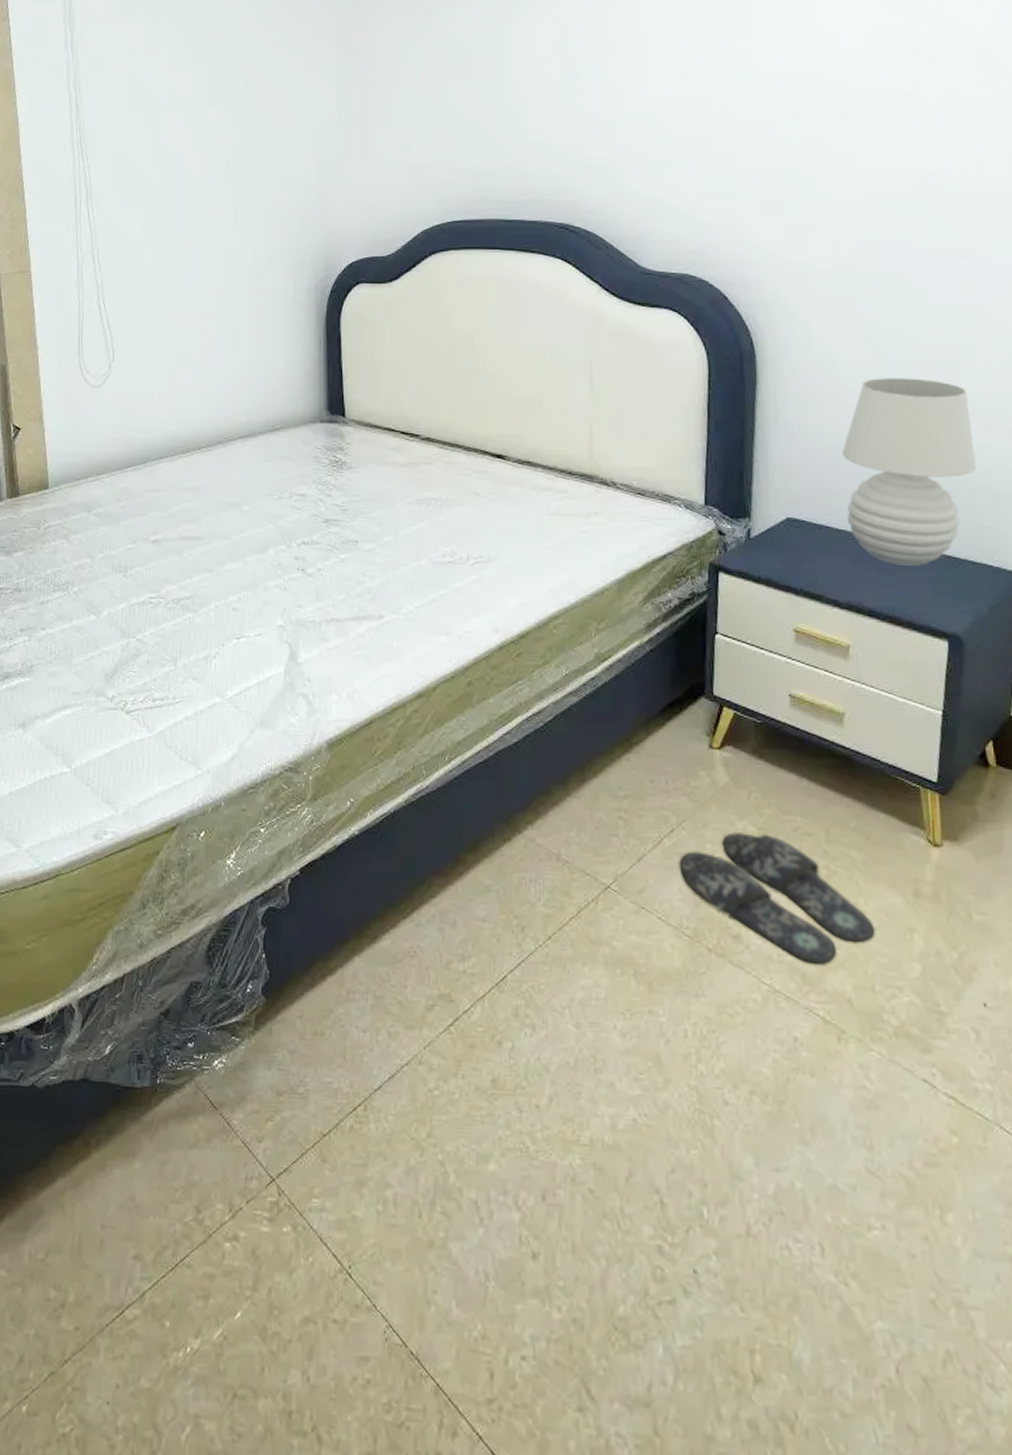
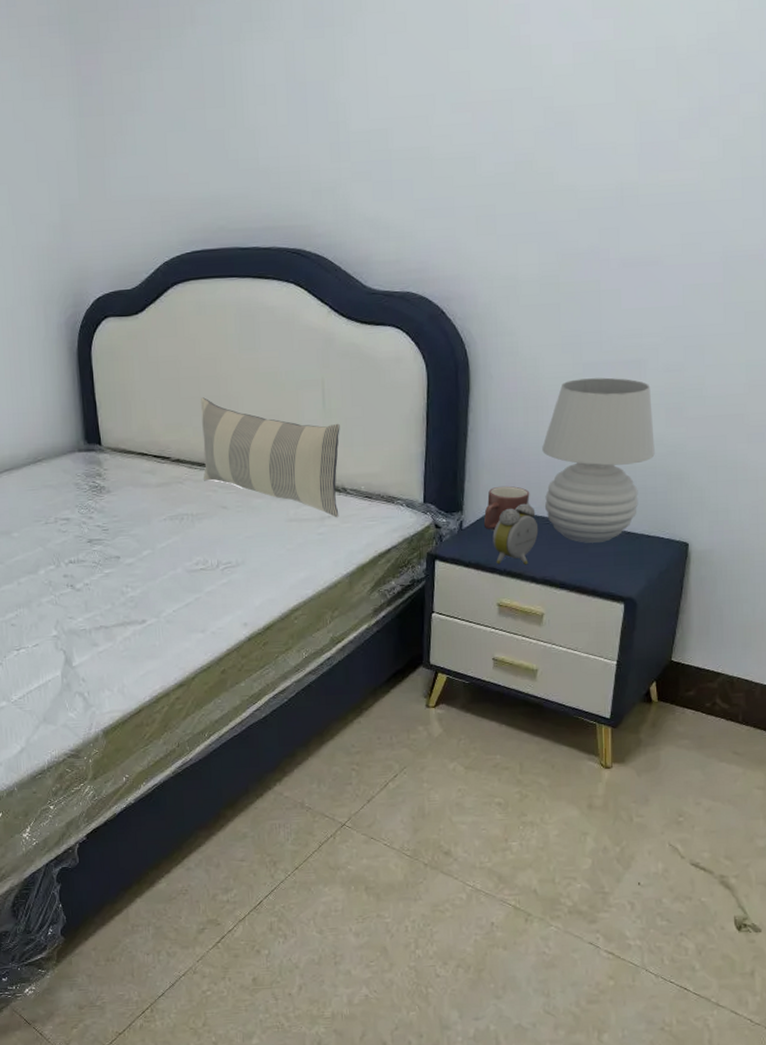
pillow: none [456,373,610,515] -> present [201,397,340,518]
slippers: present [679,832,875,964] -> none [401,771,557,867]
mug: none [775,492,830,545] -> present [483,485,530,532]
alarm clock: none [786,513,841,586] -> present [492,503,539,565]

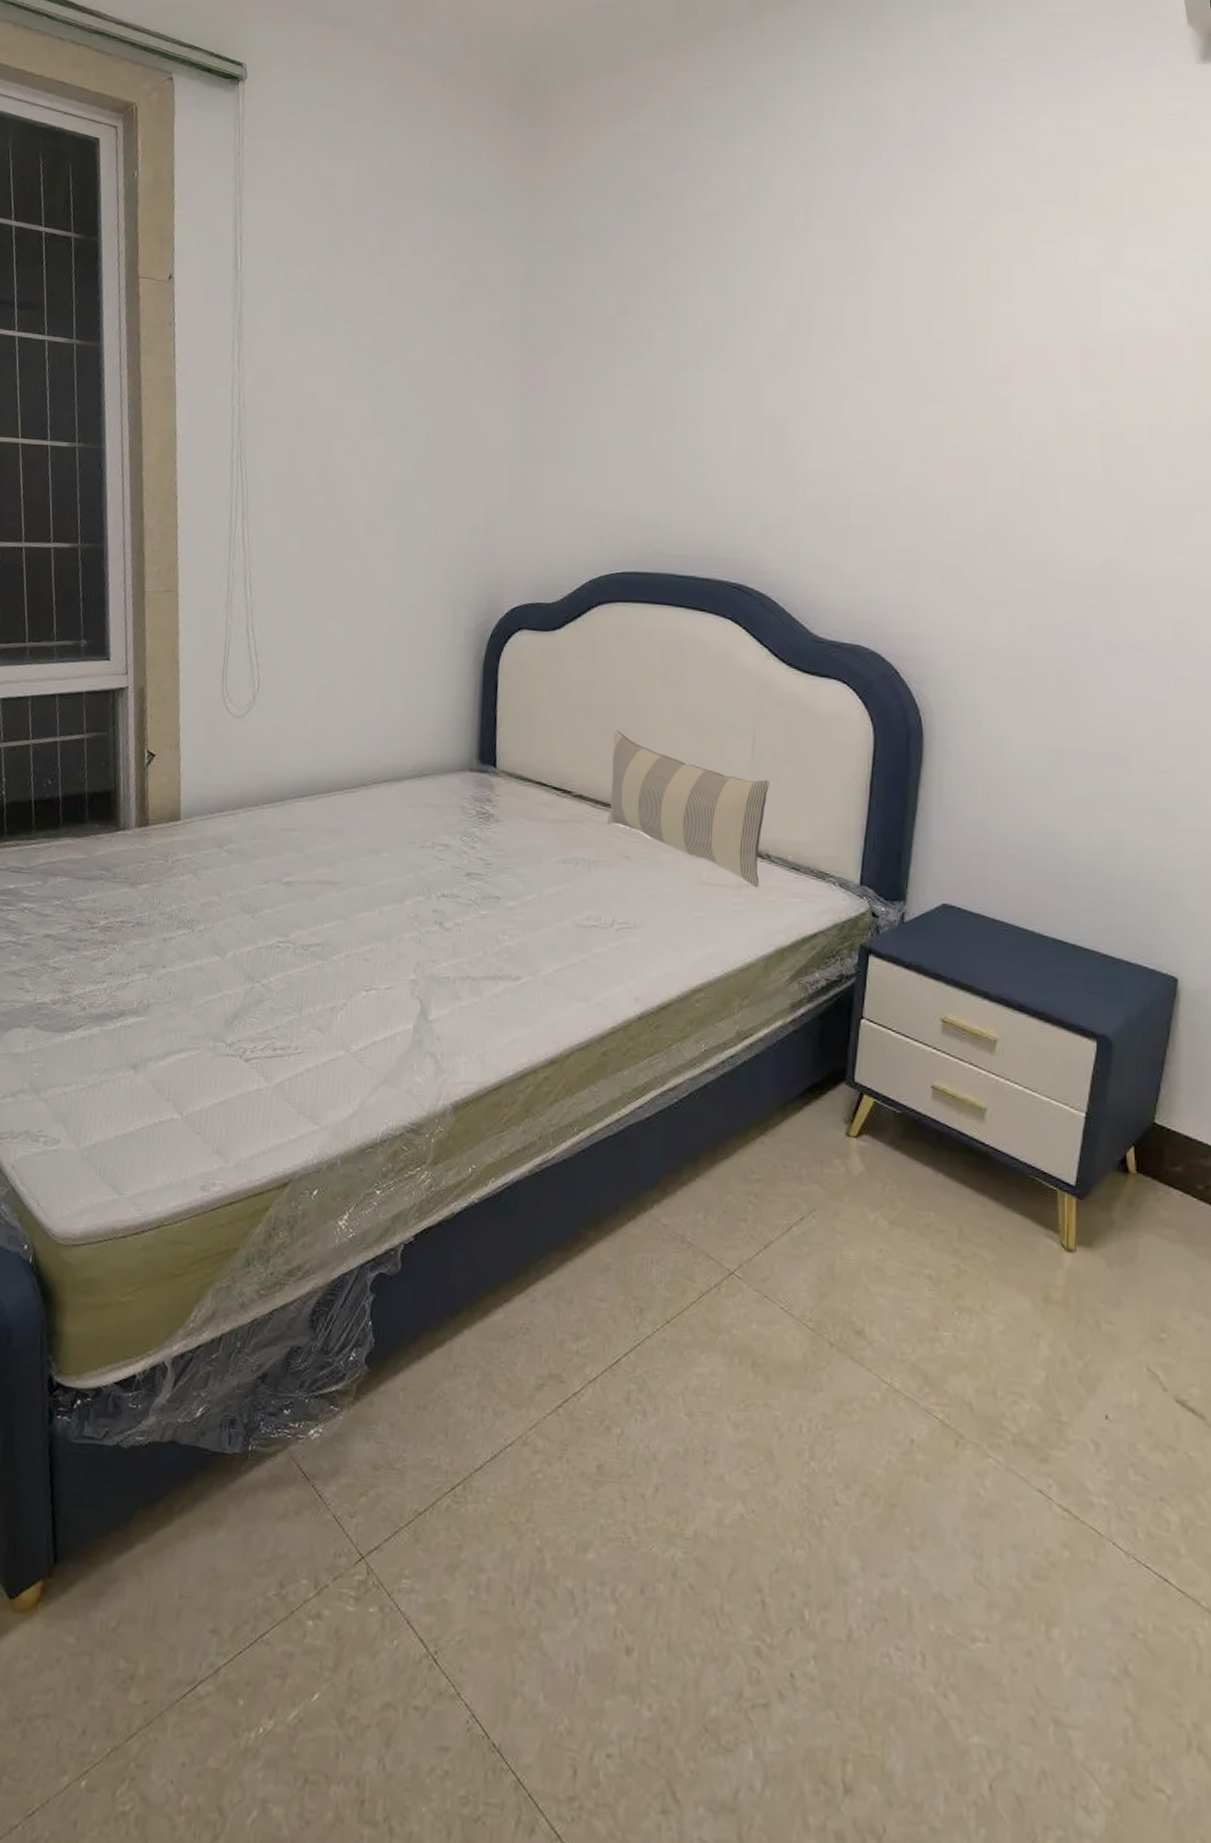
mug: present [483,485,530,532] -> none [929,877,987,932]
alarm clock: present [492,503,539,565] -> none [939,902,995,977]
table lamp: present [542,377,655,543] -> none [1003,767,1138,962]

